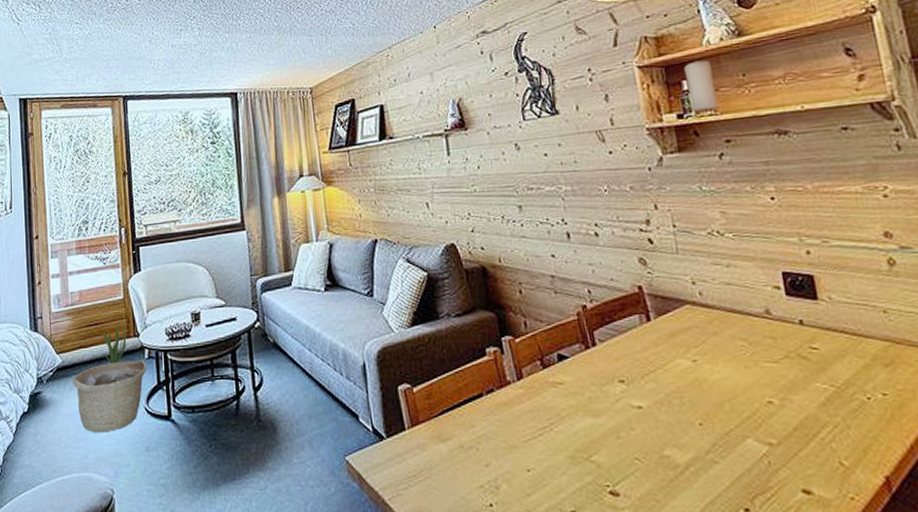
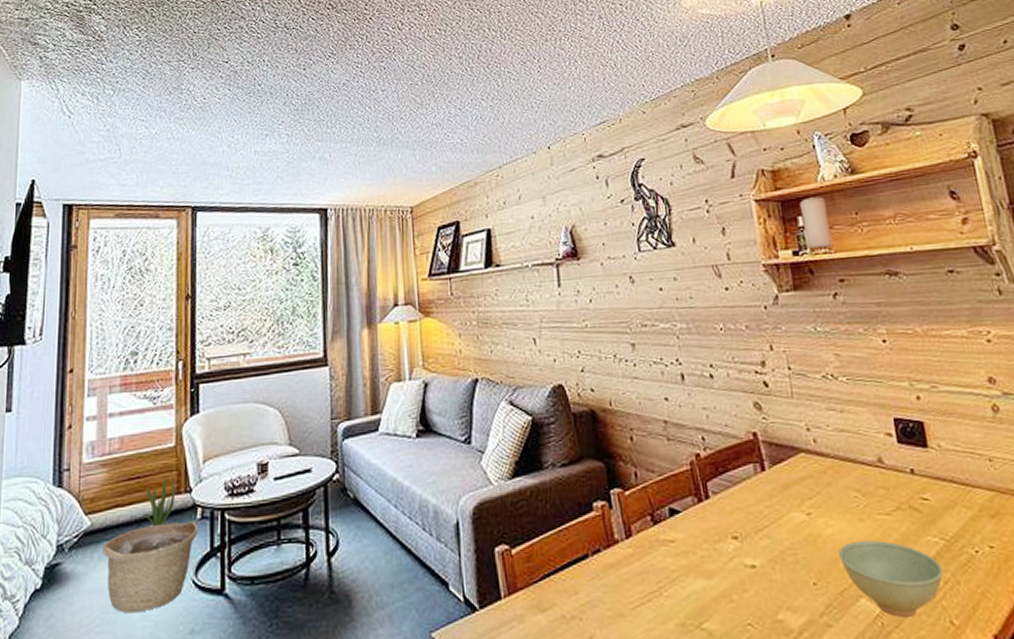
bowl: none [724,385,833,457] -> present [838,540,944,617]

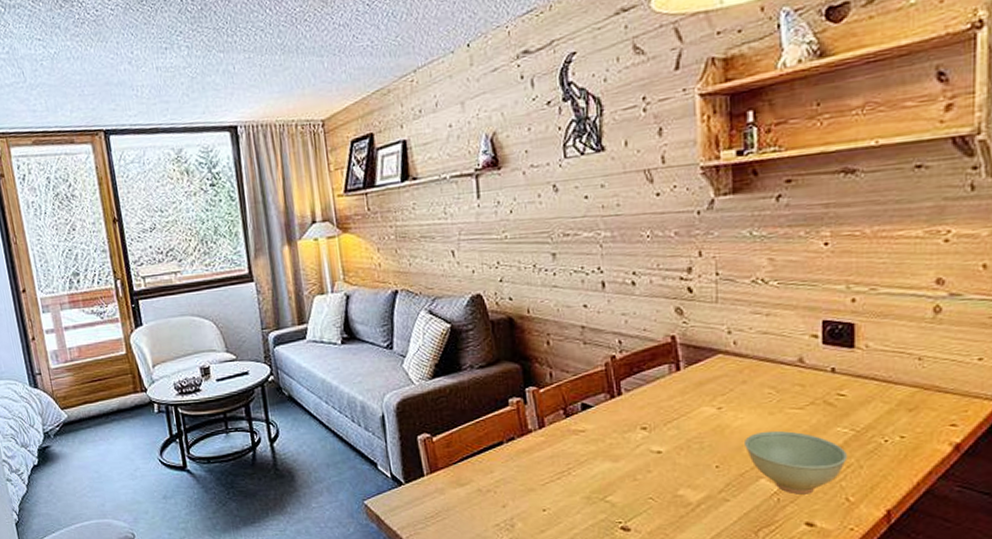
basket: present [102,521,199,614] -> none [81,414,158,484]
potted plant: present [143,479,176,527] -> none [107,380,135,419]
candle: present [799,196,834,250] -> none [751,86,785,148]

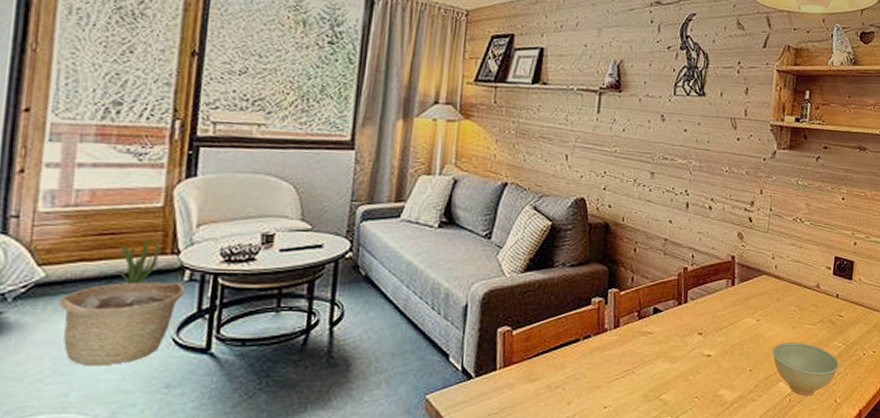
basket: none [81,414,158,484] -> present [59,282,185,366]
potted plant: none [107,380,135,419] -> present [115,238,161,285]

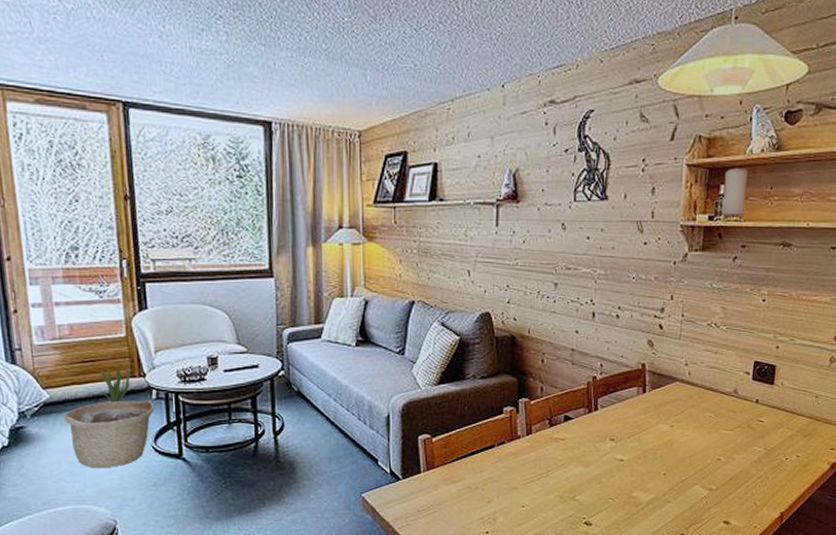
bowl: present [772,341,840,396] -> none [687,446,760,499]
candle: none [806,76,830,121] -> present [721,167,749,217]

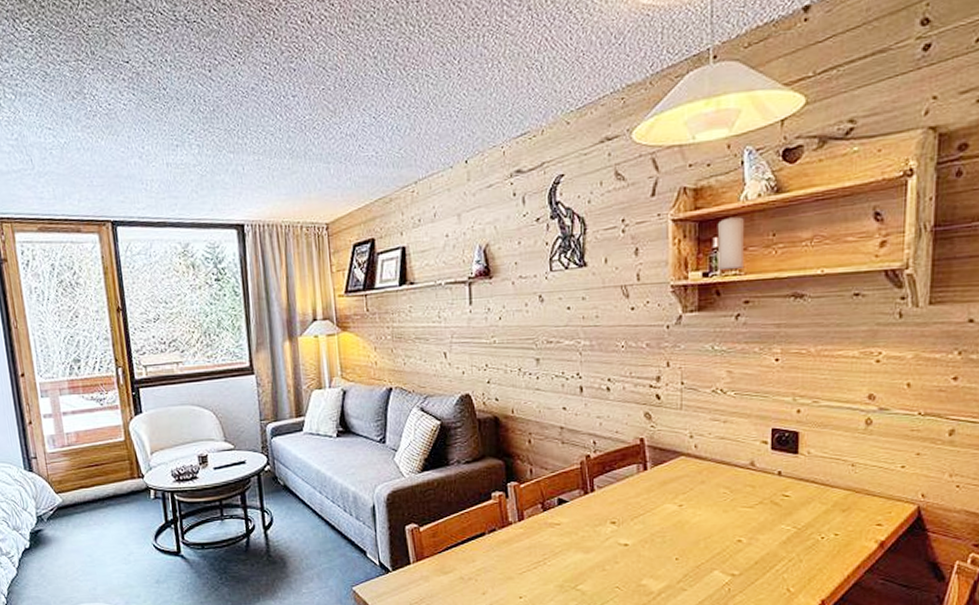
basket: present [64,400,155,469] -> none [75,500,154,568]
potted plant: present [99,364,131,403] -> none [104,466,132,504]

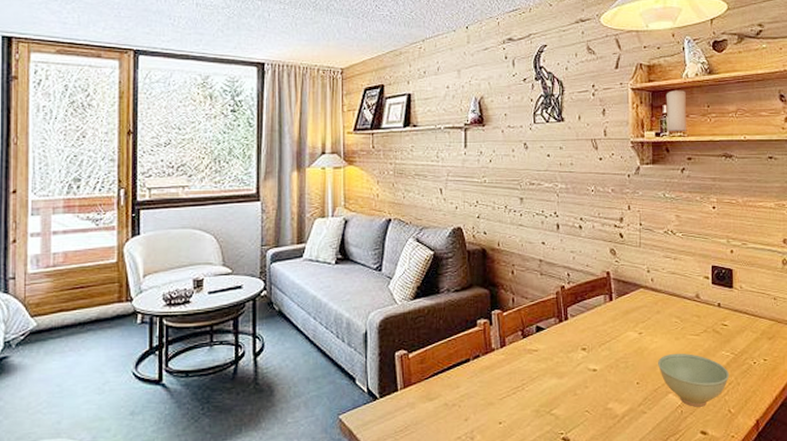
bowl: none [702,527,790,585] -> present [658,353,730,407]

